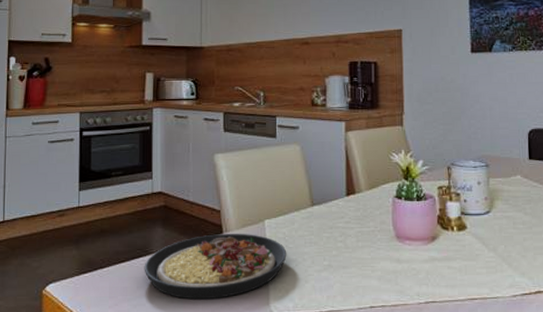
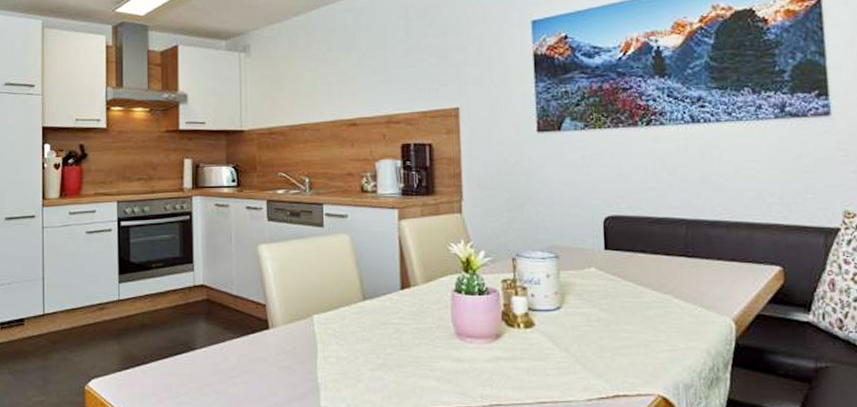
plate: present [144,233,287,300] -> none [187,328,338,398]

